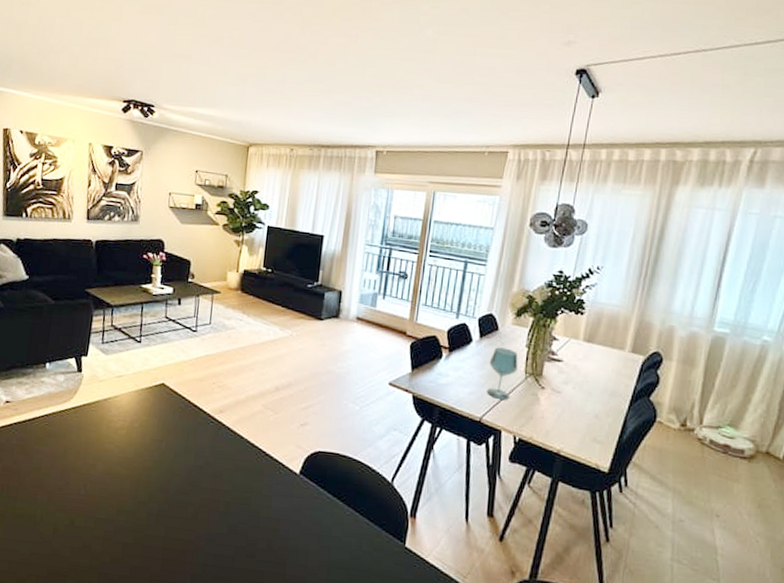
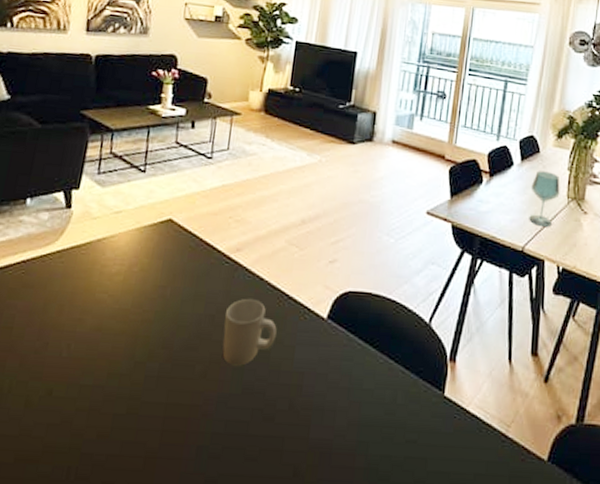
mug: none [210,453,256,510] -> present [222,298,277,366]

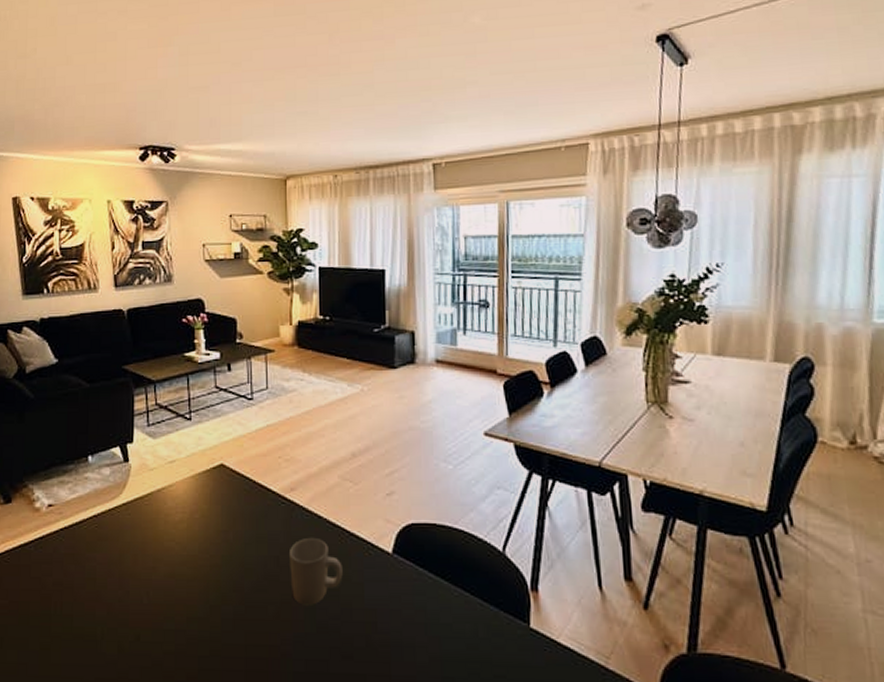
wine glass: present [529,171,560,227] -> none [600,375,637,437]

